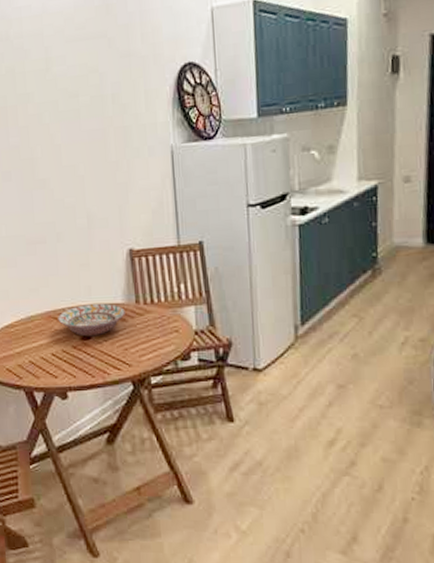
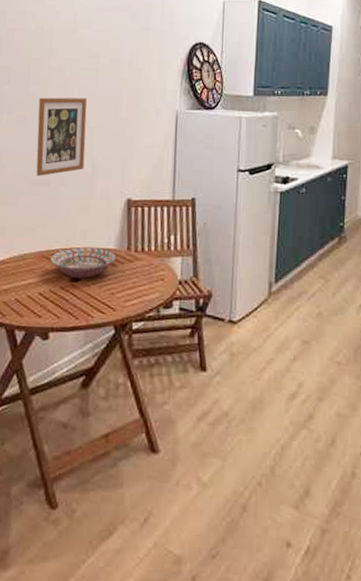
picture frame: none [21,144,79,235] -> present [36,97,87,177]

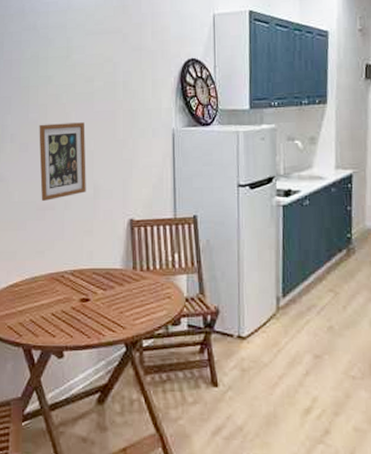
decorative bowl: present [50,247,116,279] -> none [60,267,123,299]

